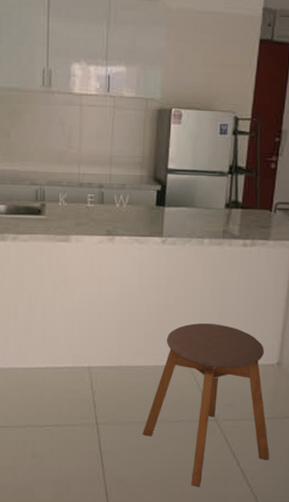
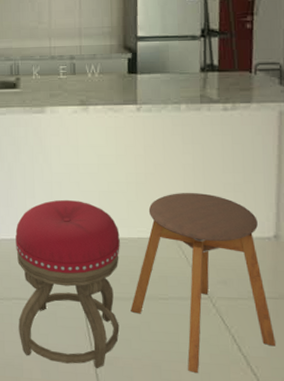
stool: none [32,329,137,489] -> present [15,199,120,369]

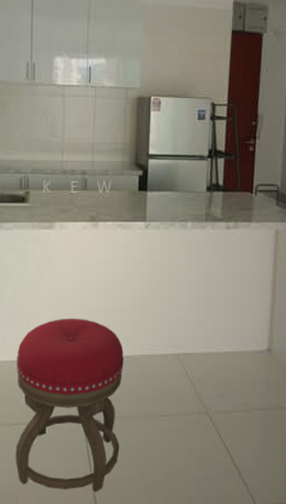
stool: present [130,192,277,374] -> none [131,308,266,489]

